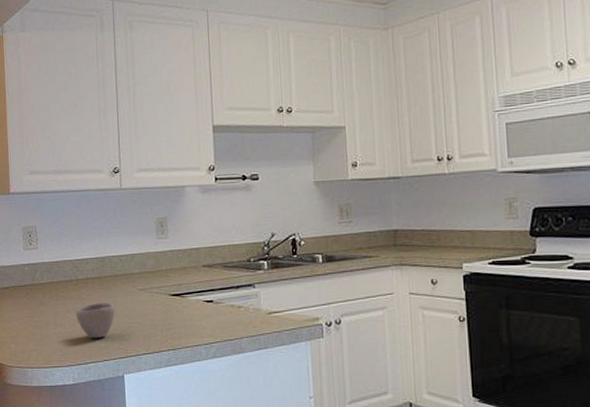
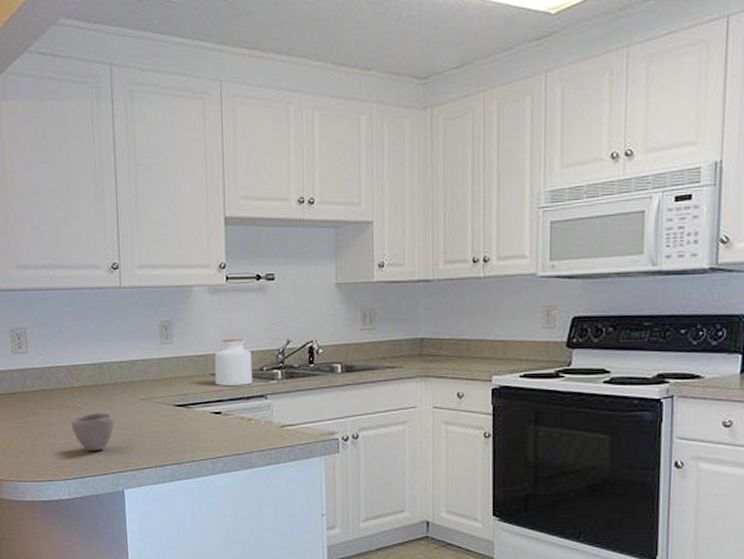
jar: none [206,233,241,276] -> present [214,339,253,386]

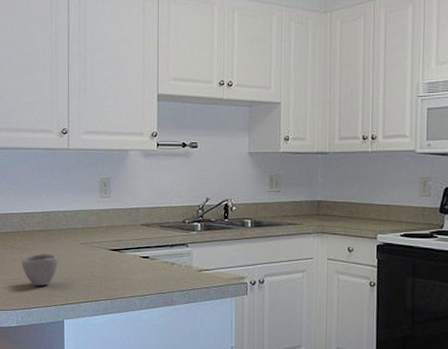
jar: present [214,339,253,386] -> none [145,196,177,235]

